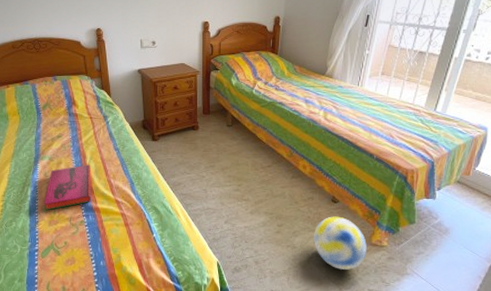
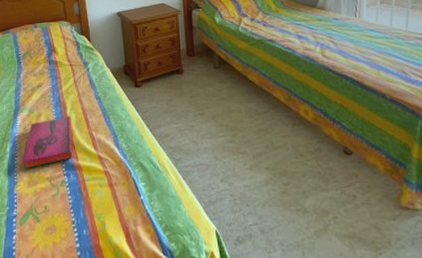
ball: present [314,216,367,270] -> none [327,171,397,241]

